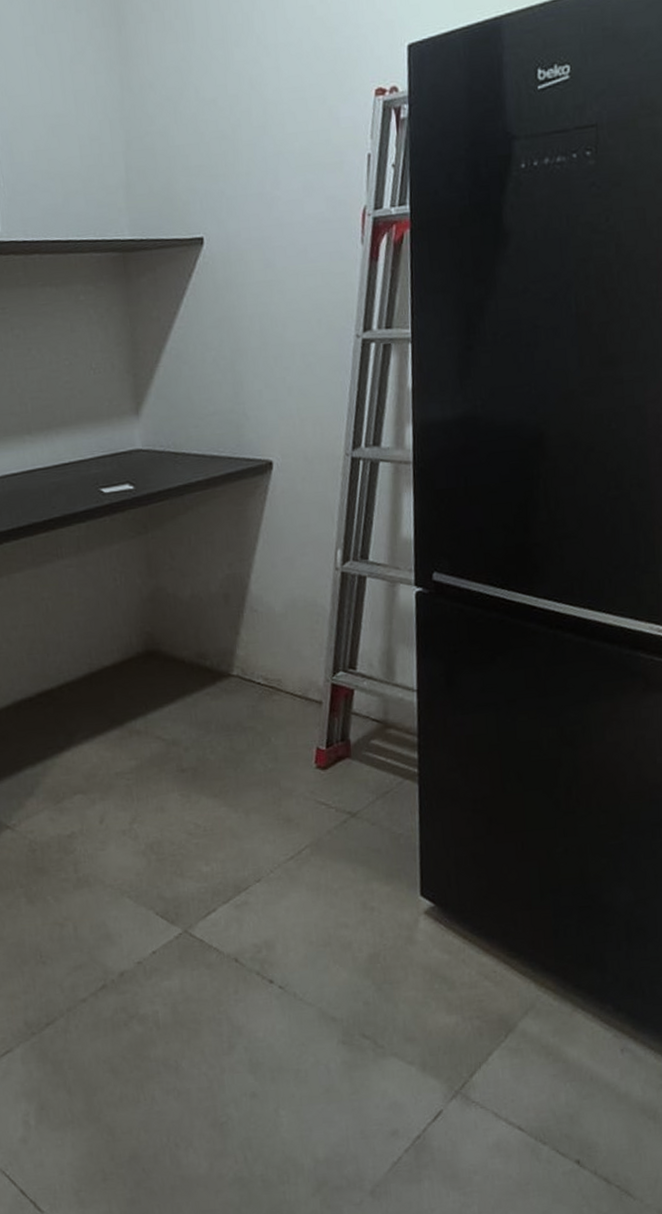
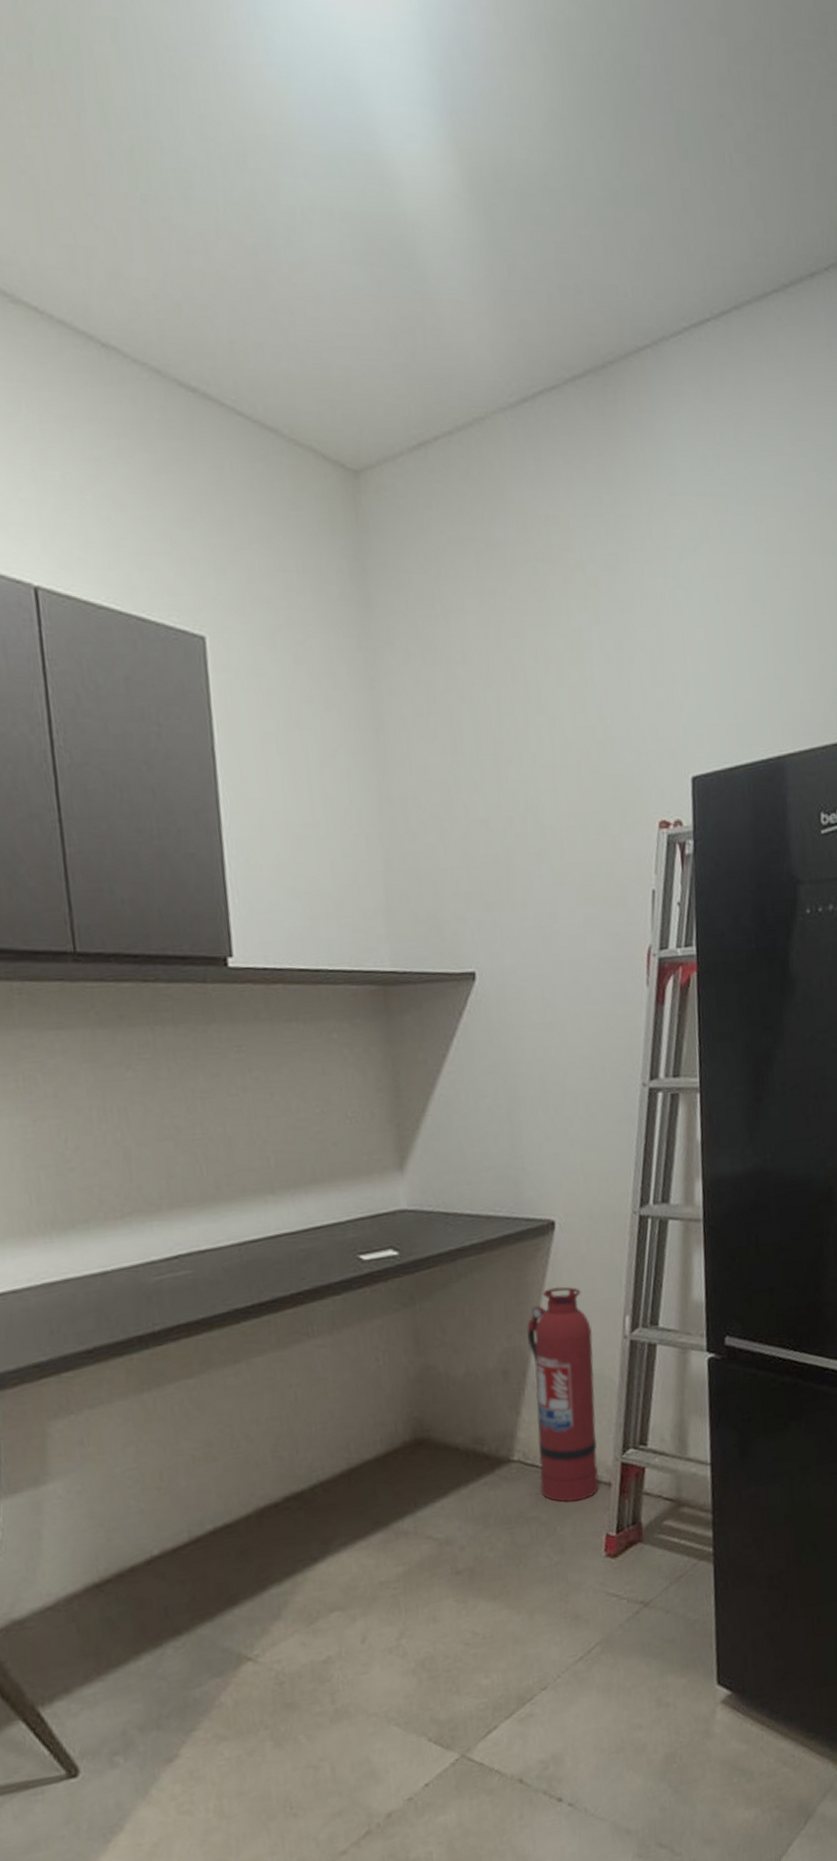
fire extinguisher: none [246,520,311,717] -> present [526,1286,599,1503]

